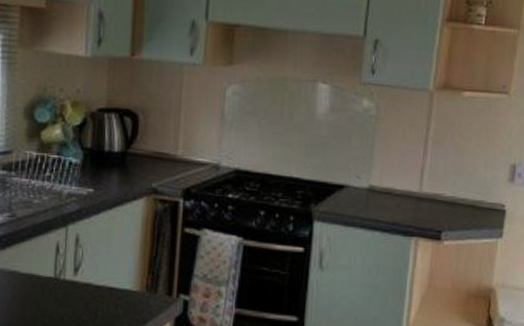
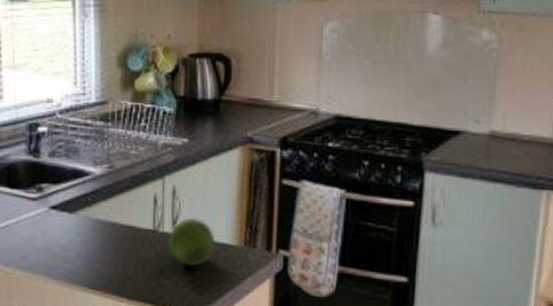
fruit: none [69,265,118,313] -> present [168,217,216,267]

